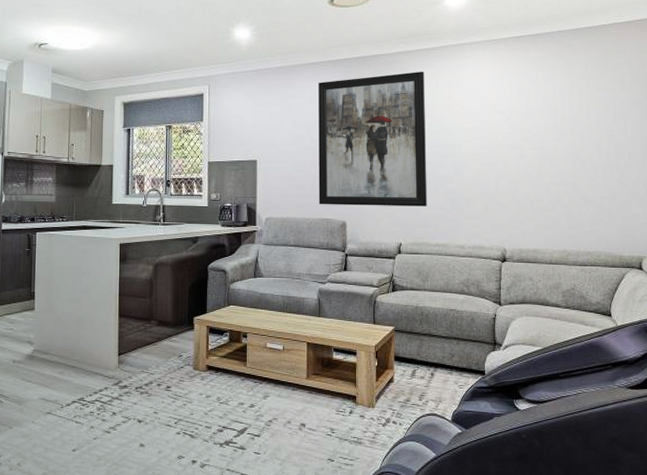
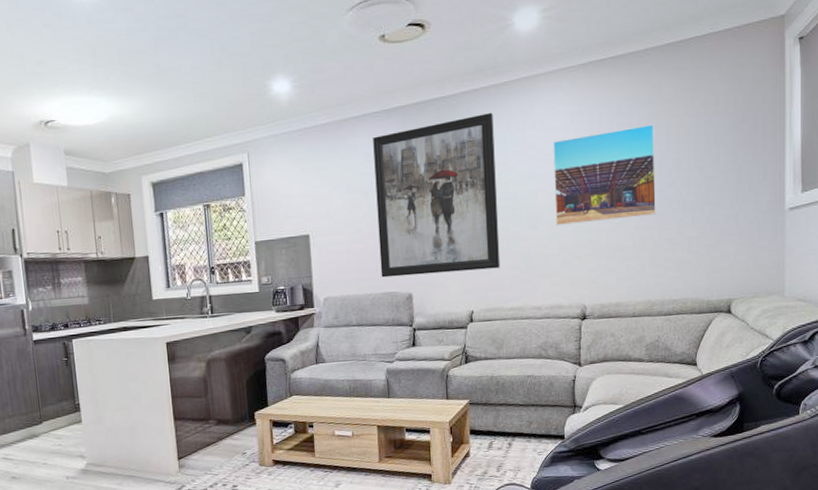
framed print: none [477,94,570,174] -> present [553,124,656,225]

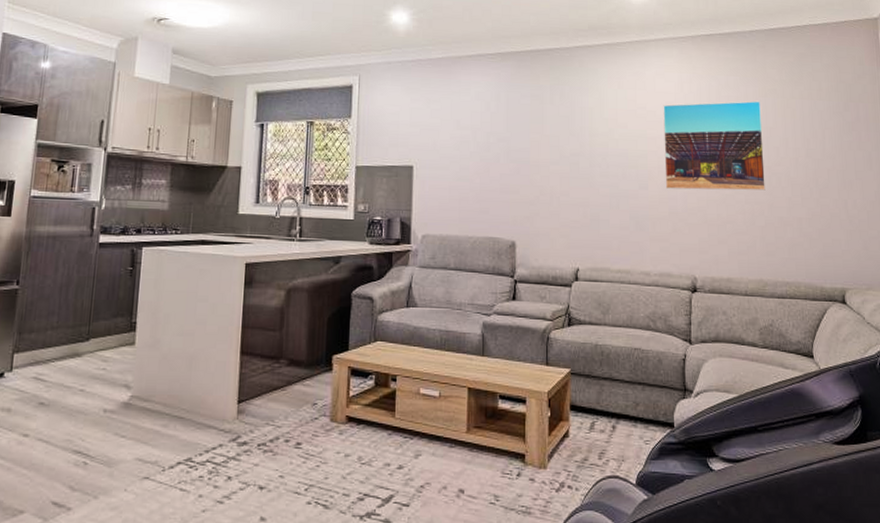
wall art: present [373,112,501,278] -> none [484,69,609,226]

